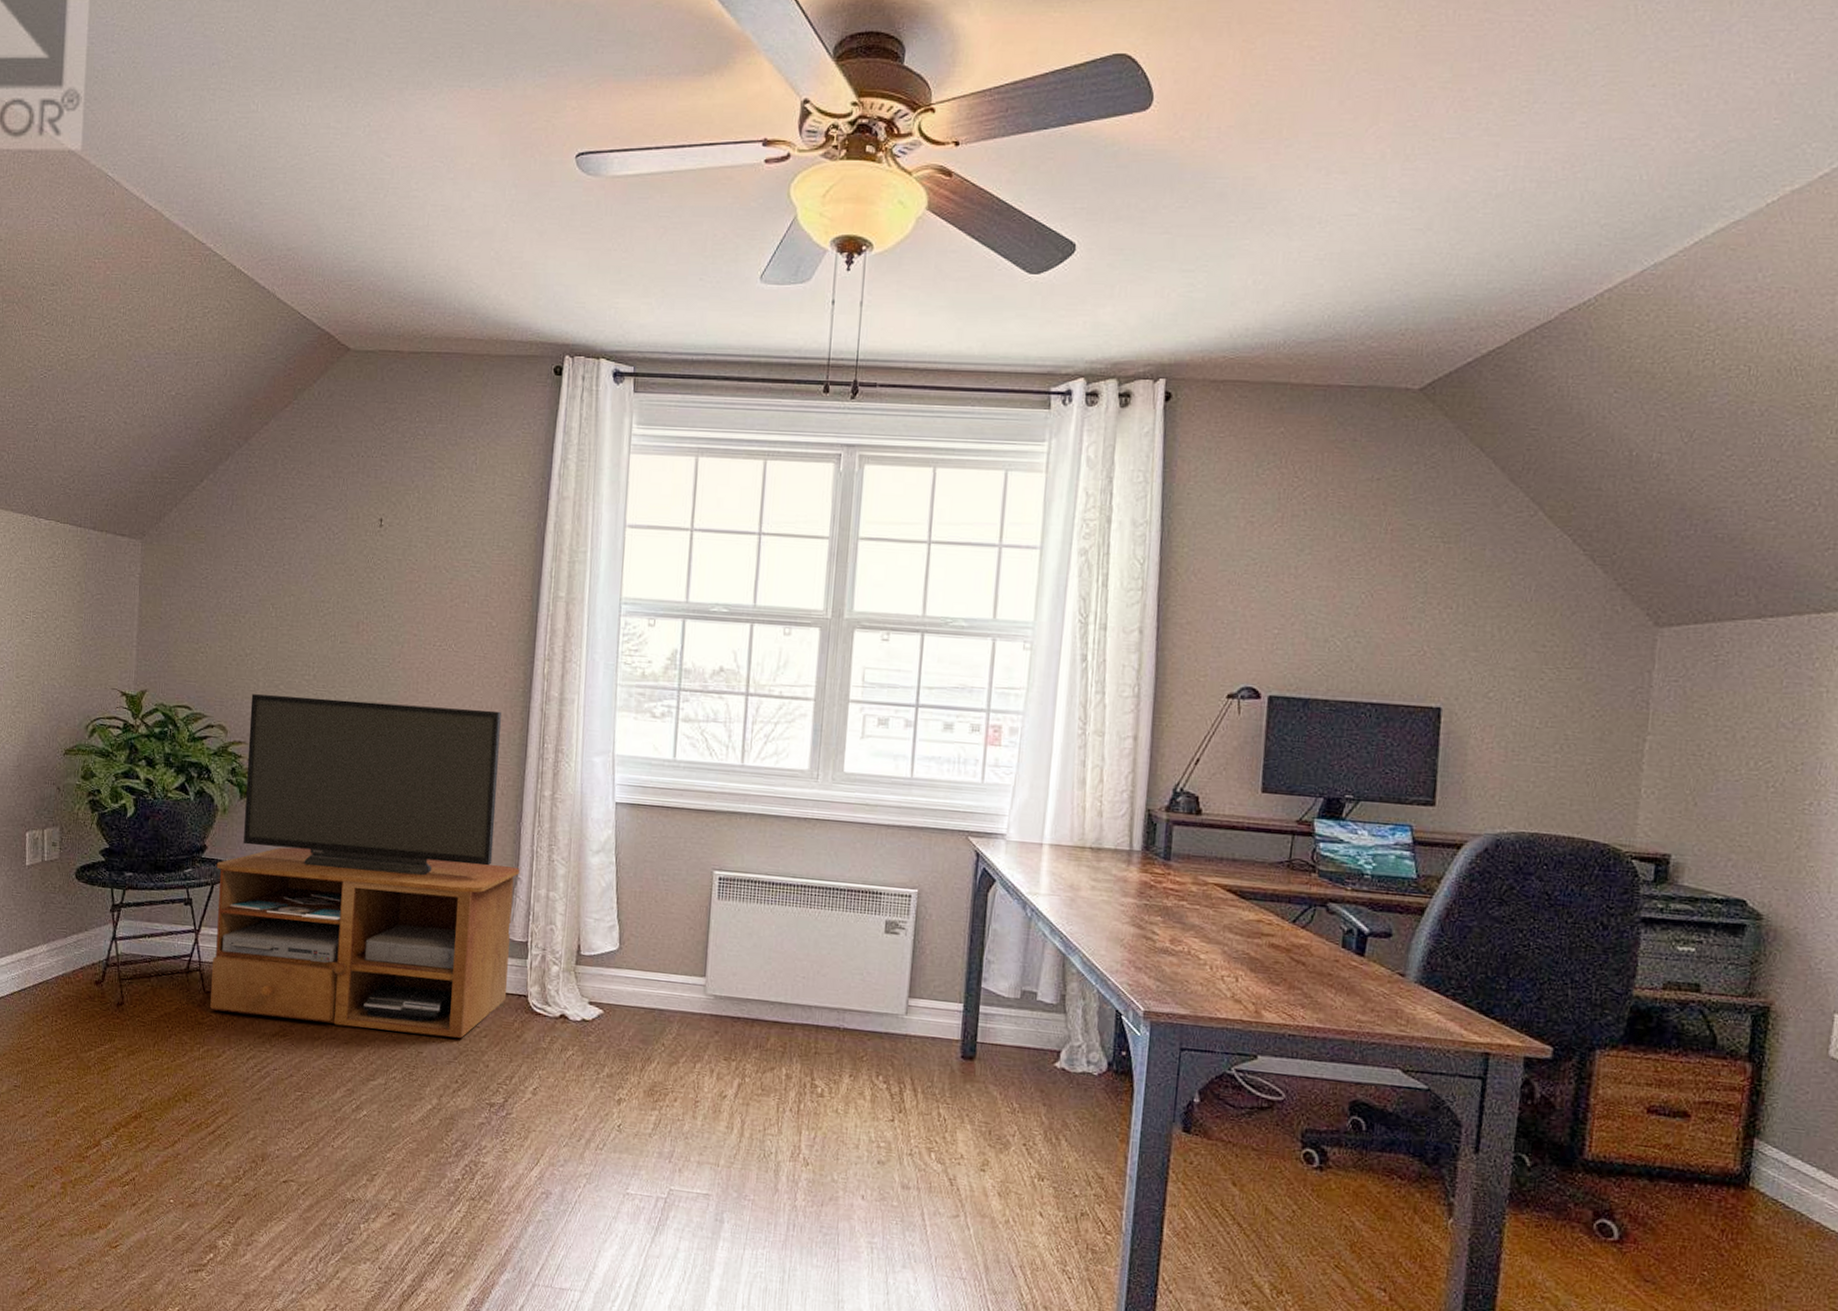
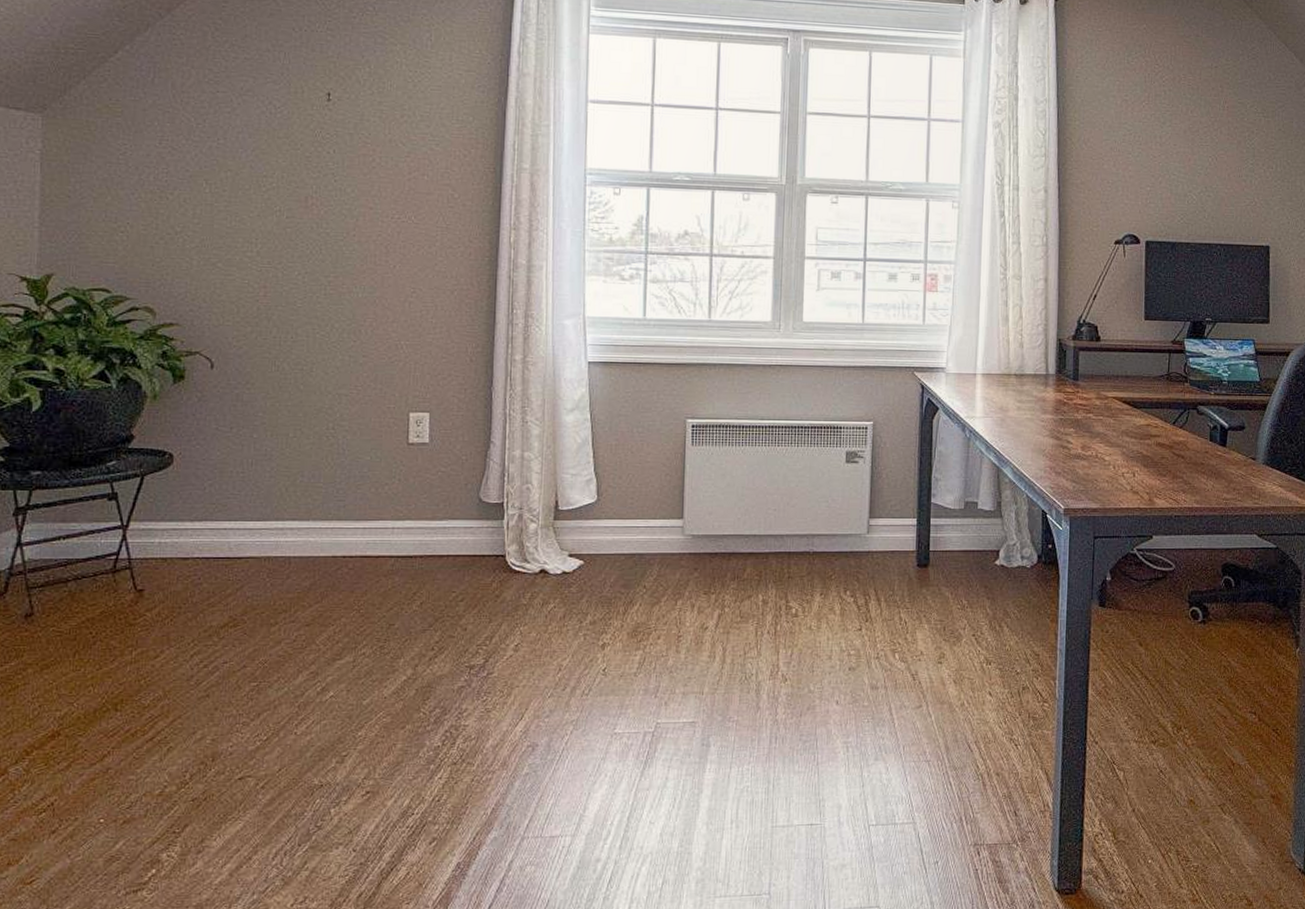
tv stand: present [210,694,520,1038] -> none [144,273,492,609]

